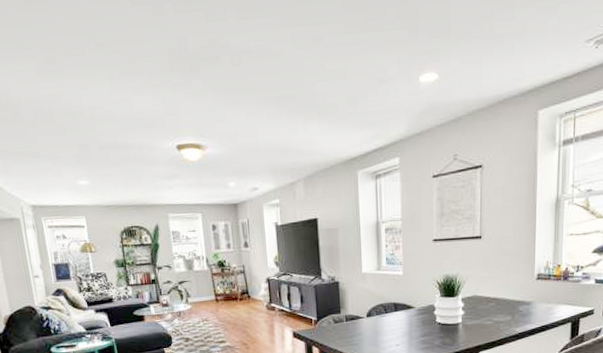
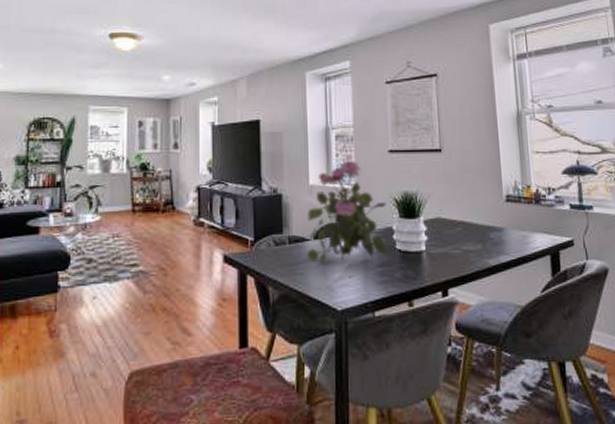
flower bouquet: none [360,249,429,336] -> present [306,160,387,264]

